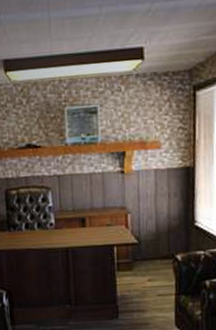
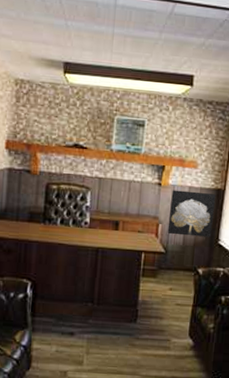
wall art: none [137,173,186,223] -> present [167,190,216,238]

